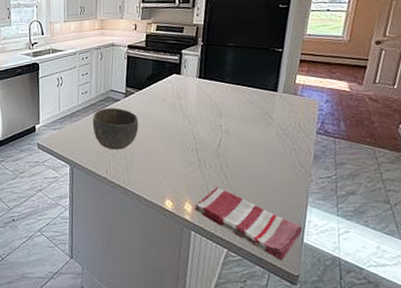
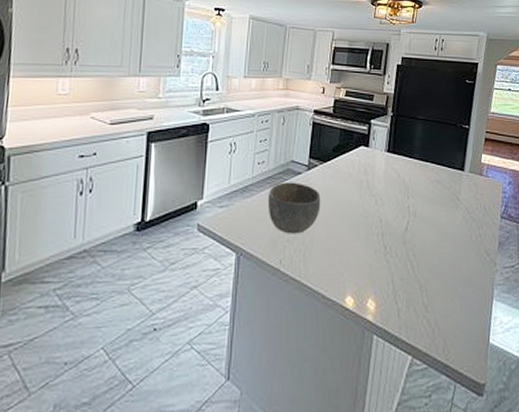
dish towel: present [194,188,303,261] -> none [378,280,489,367]

